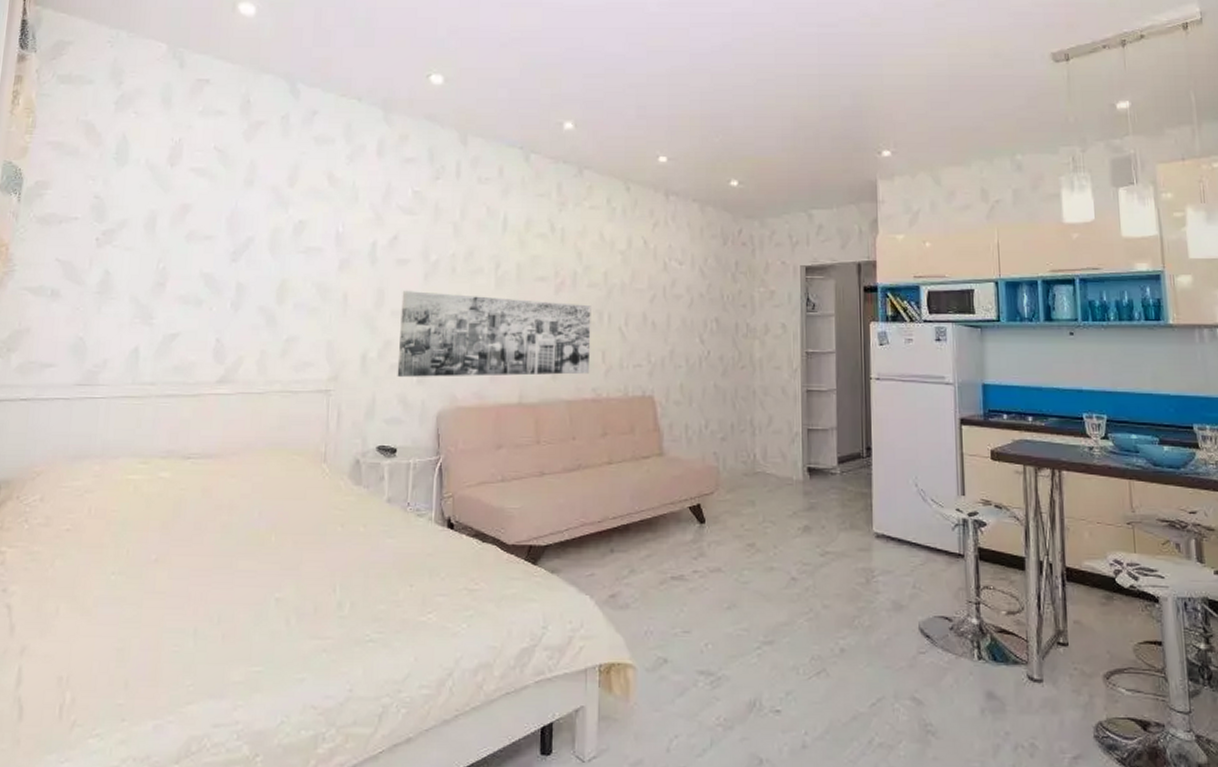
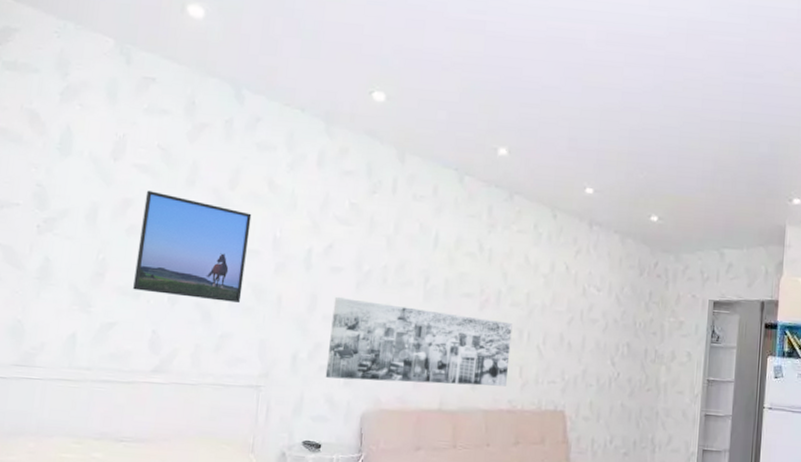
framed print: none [195,194,313,303] -> present [133,190,252,303]

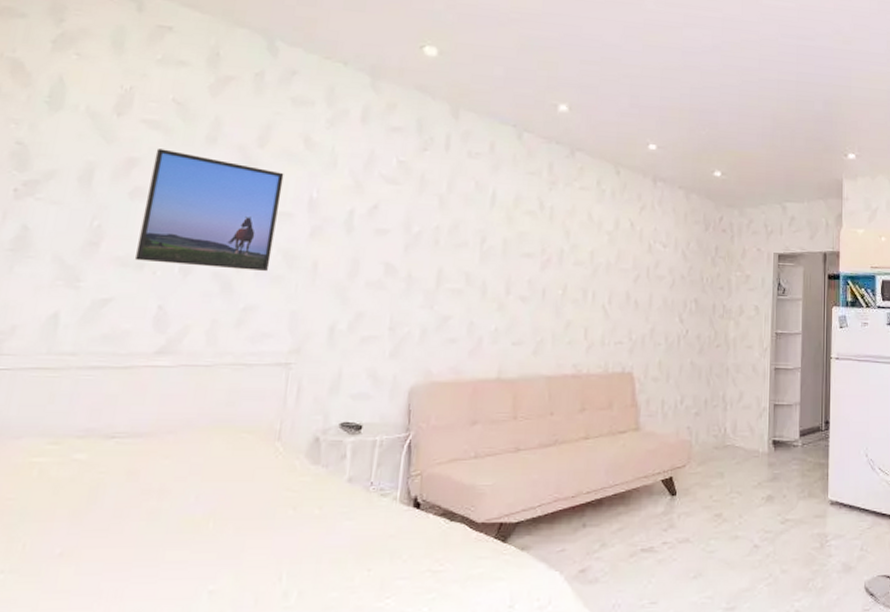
wall art: present [325,297,513,387] -> none [368,262,576,351]

